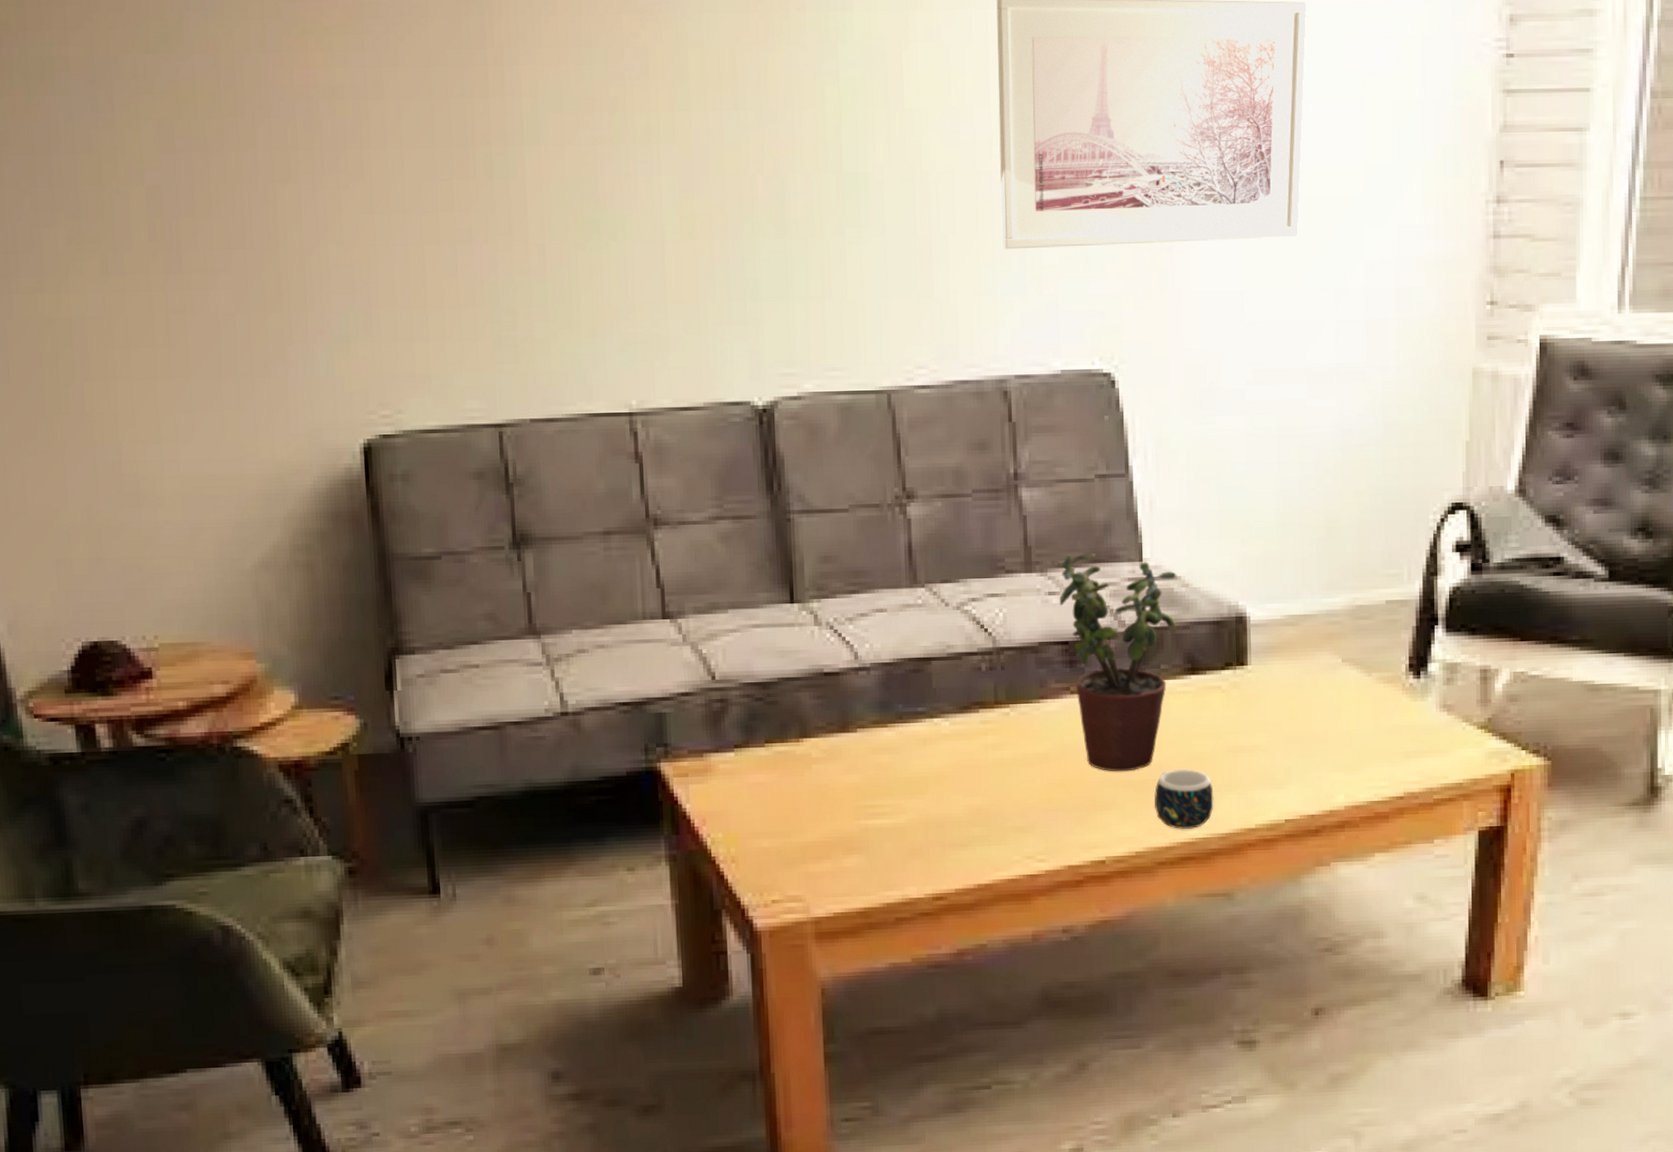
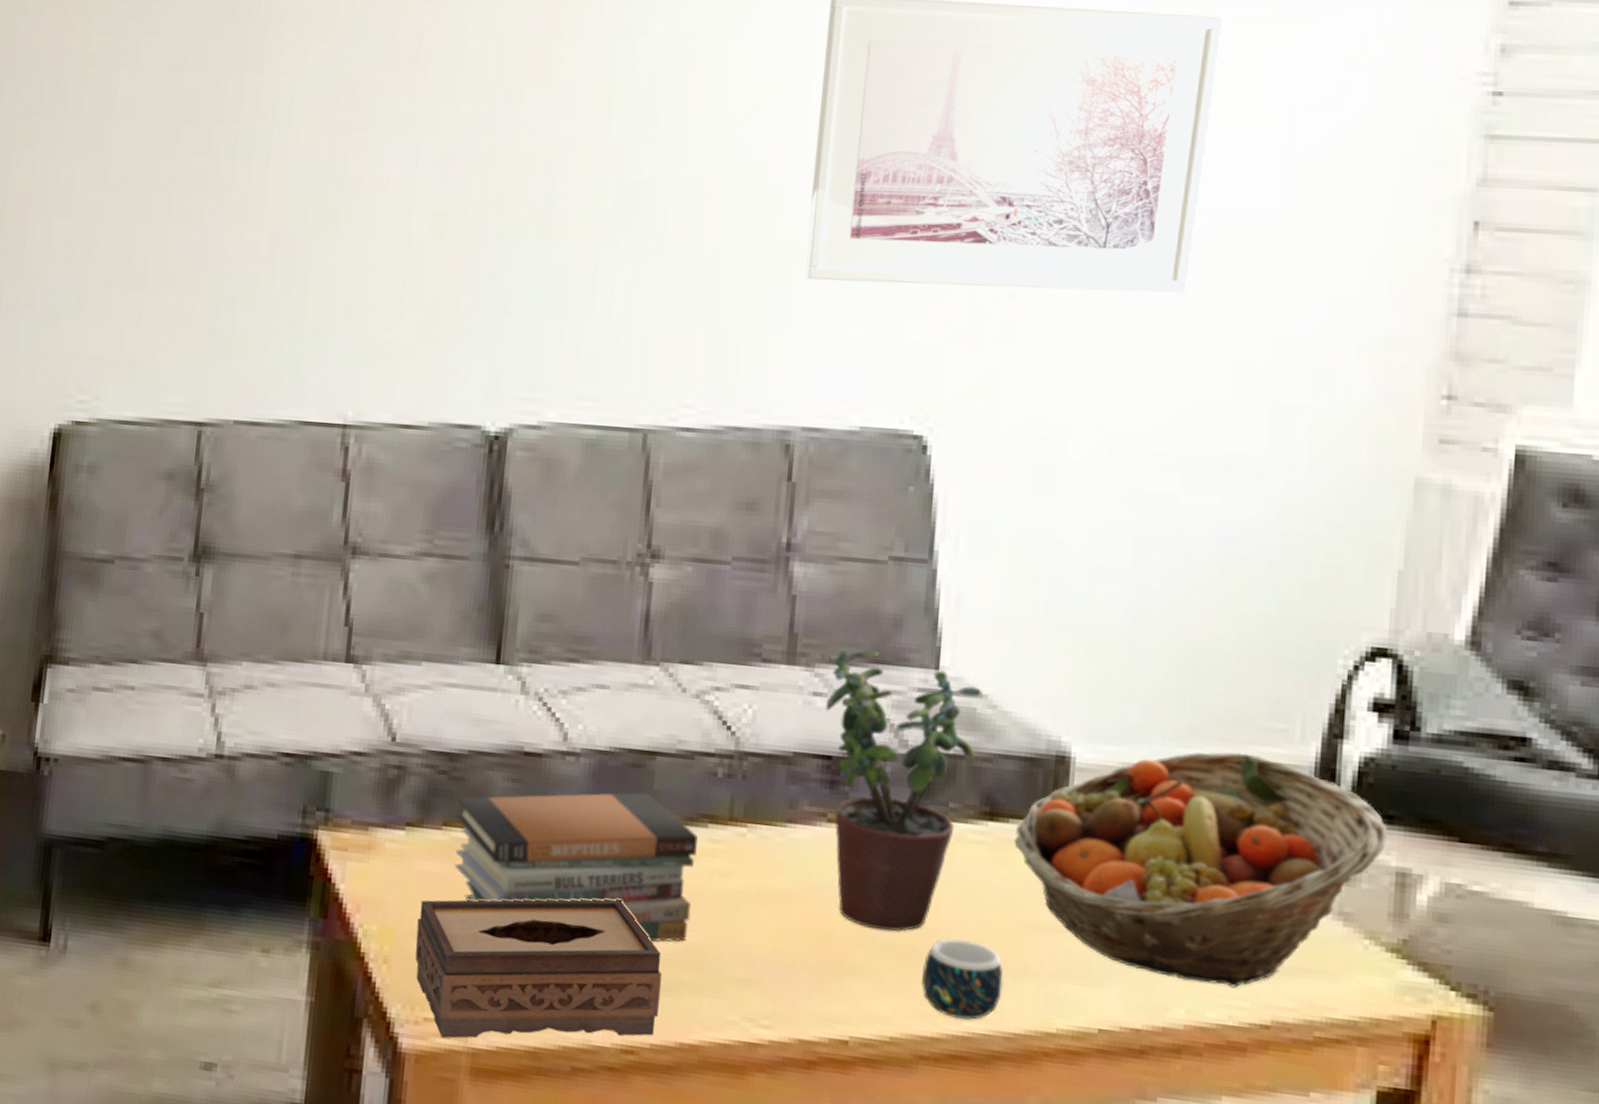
tissue box: none [755,781,958,914] -> present [415,899,662,1039]
book stack: none [774,692,974,810] -> present [454,792,698,942]
fruit basket: none [1211,596,1473,773] -> present [1014,751,1388,988]

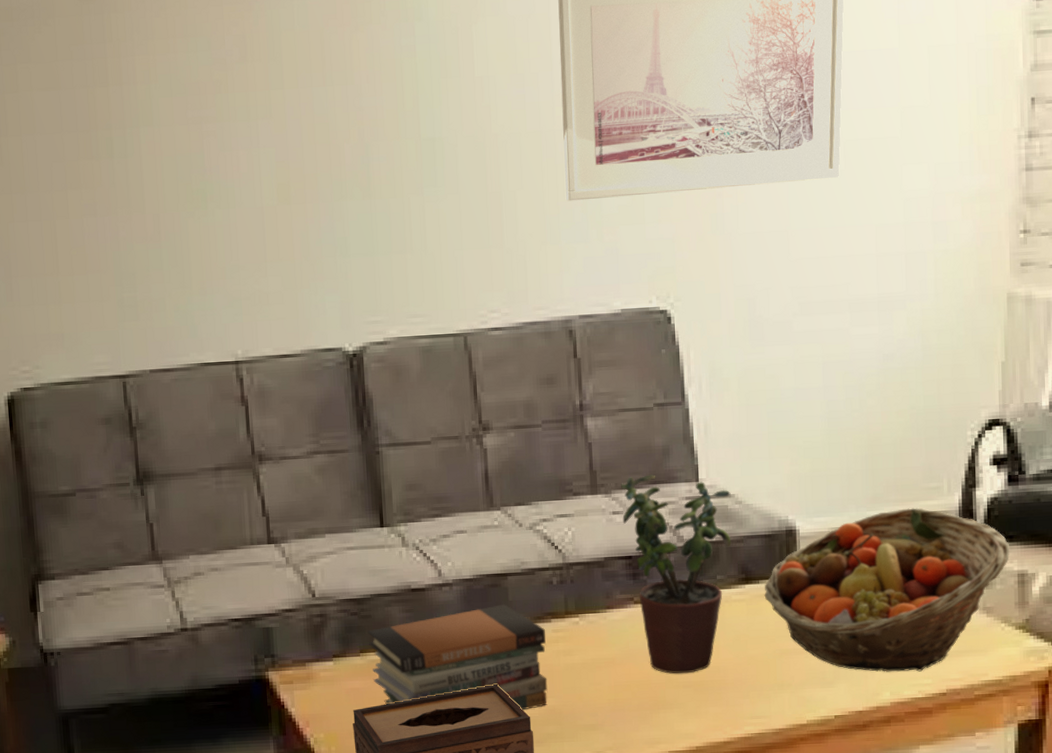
mug: present [920,939,1004,1020] -> none [712,671,768,726]

